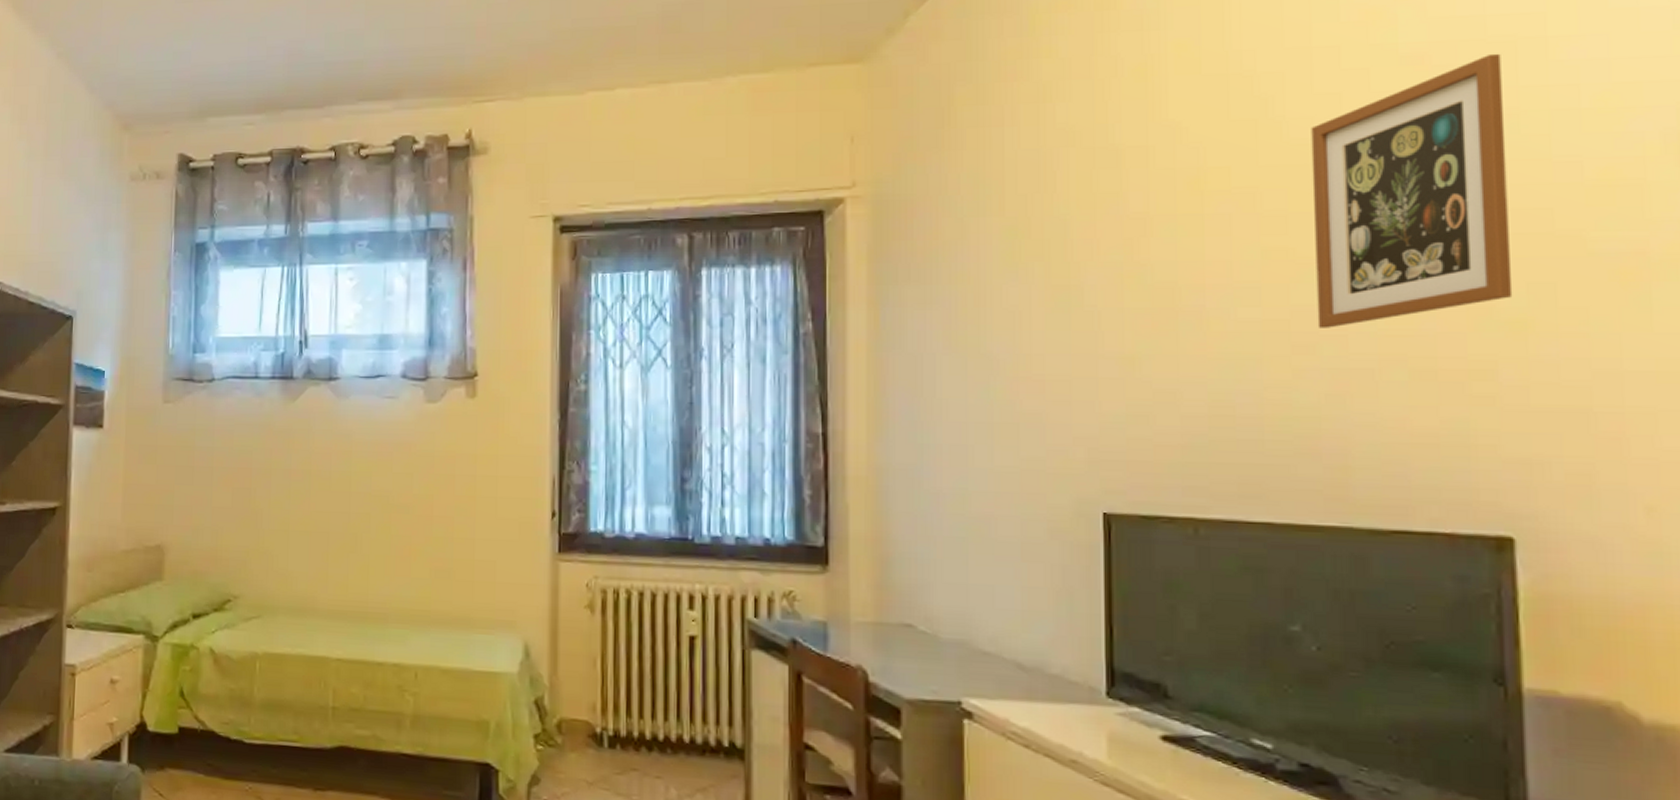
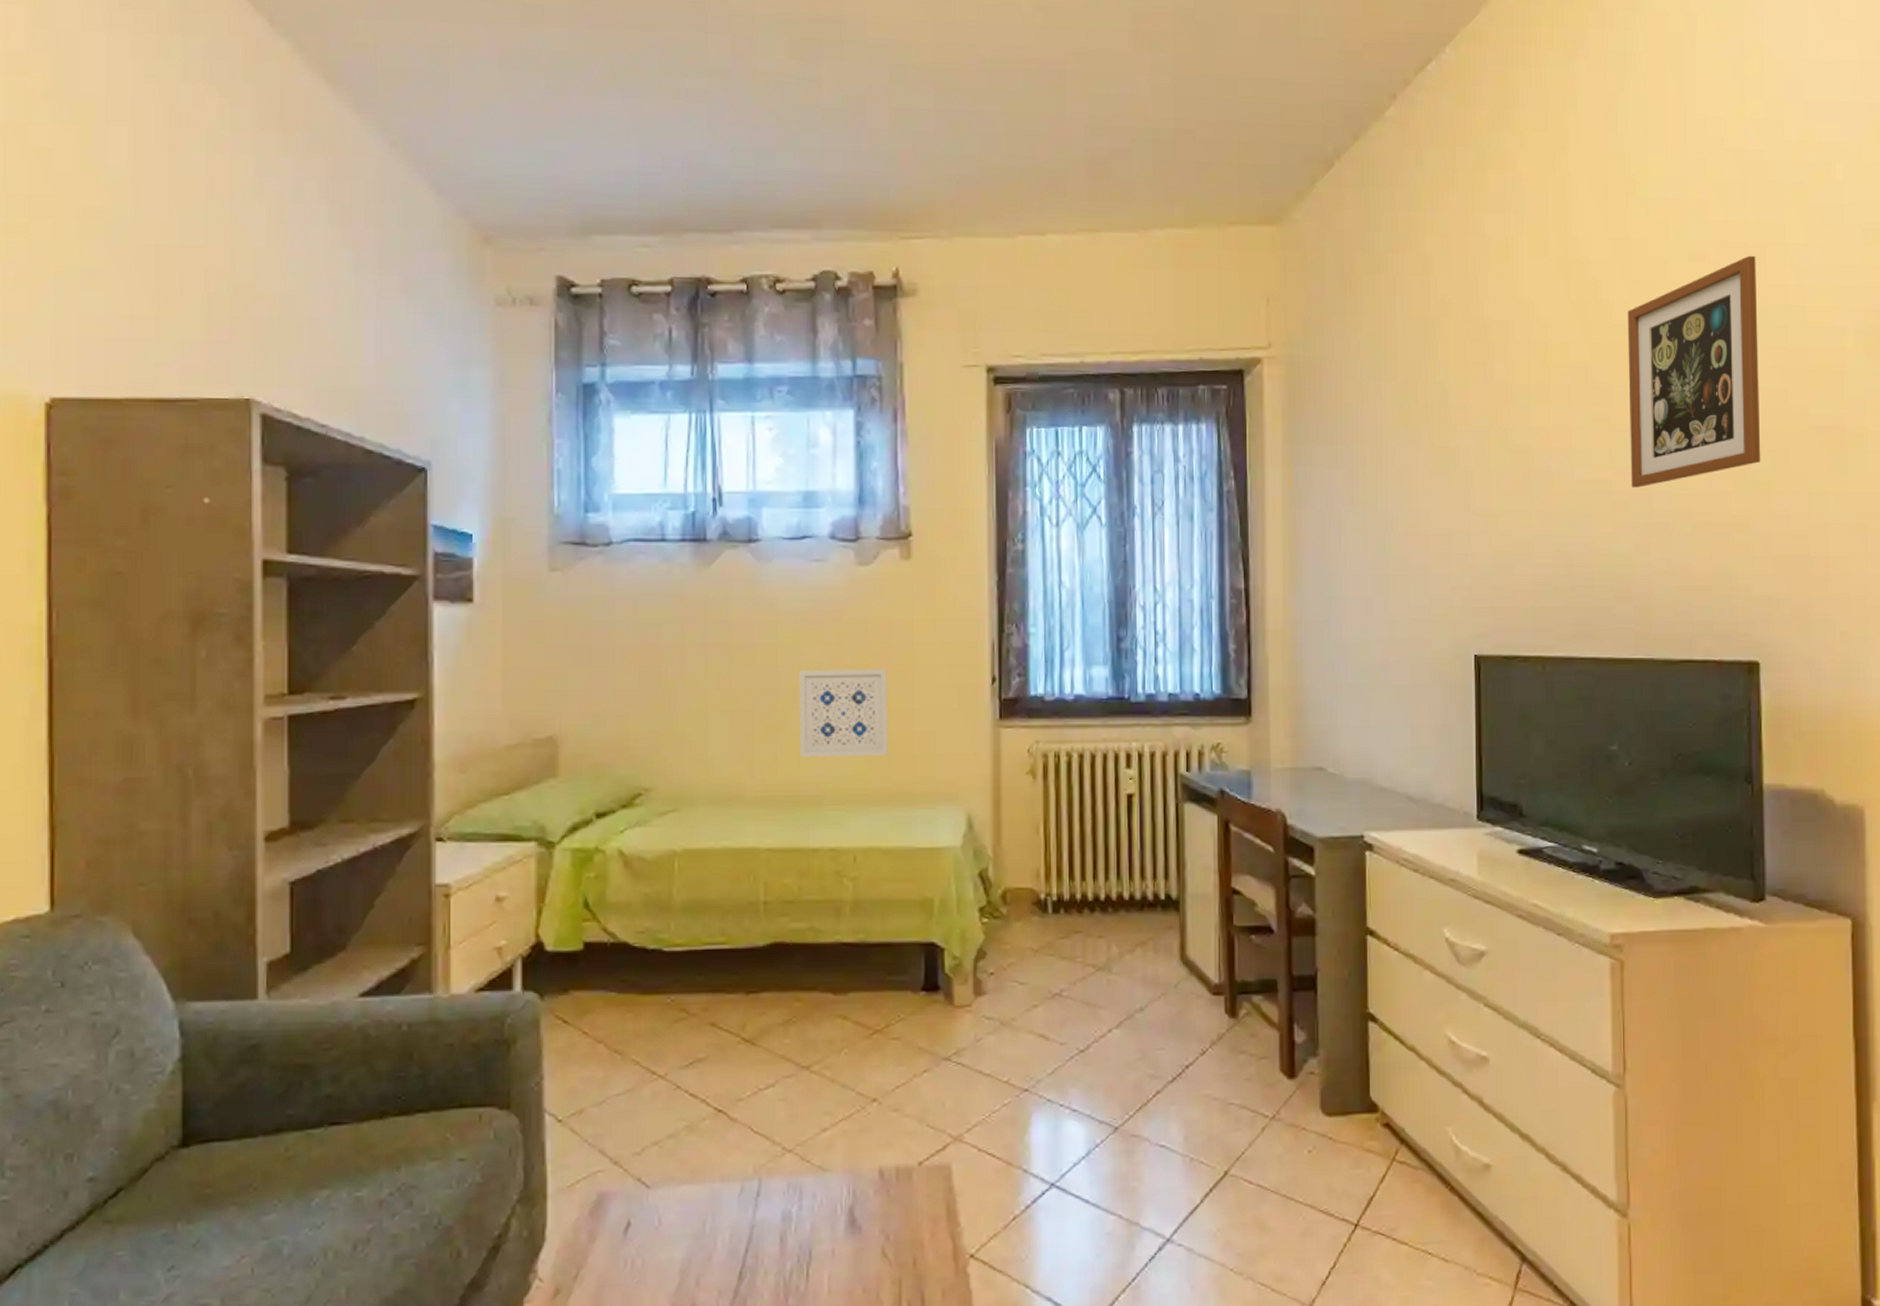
wall art: none [368,497,451,581] -> present [799,668,889,758]

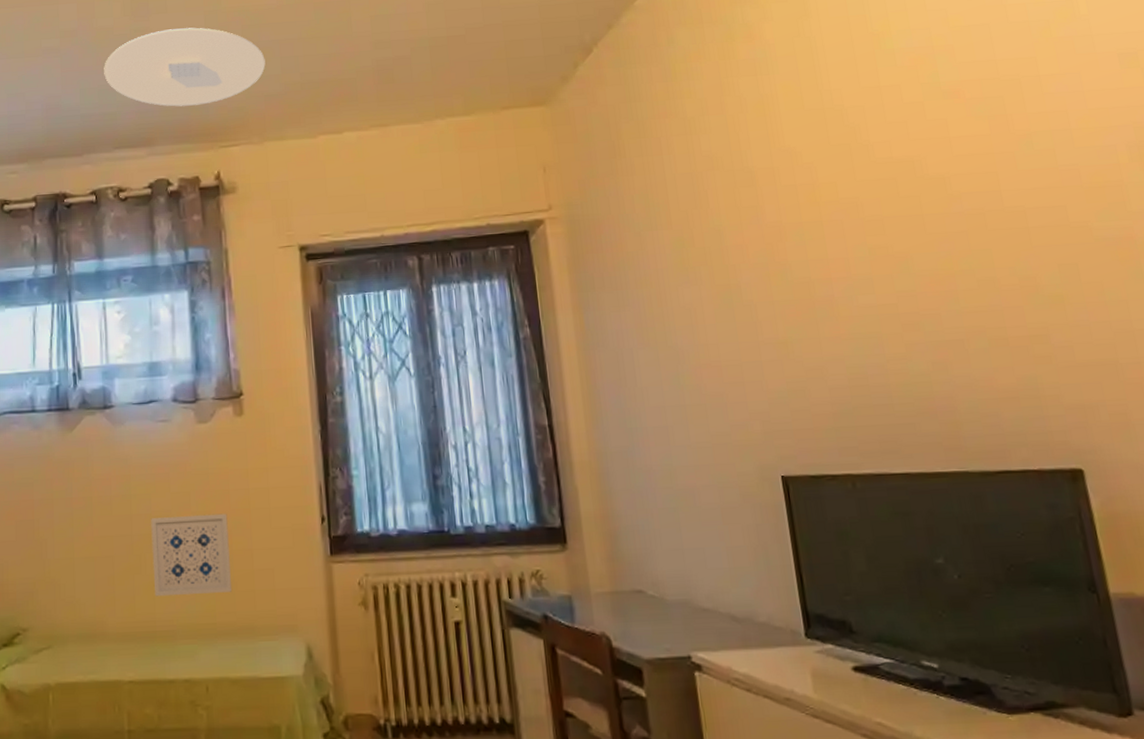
ceiling light: none [762,82,960,183] -> present [104,27,266,107]
picture frame: present [1627,255,1761,488] -> none [889,88,1050,309]

